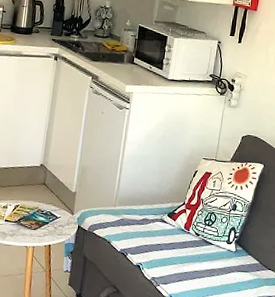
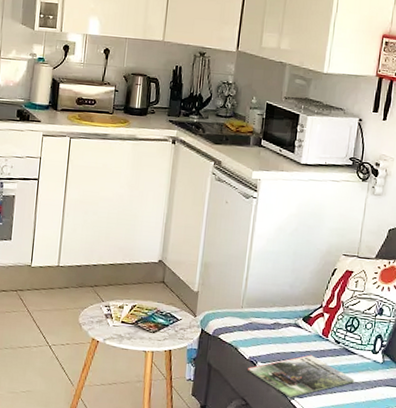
magazine: none [119,246,212,284] -> present [248,355,355,397]

